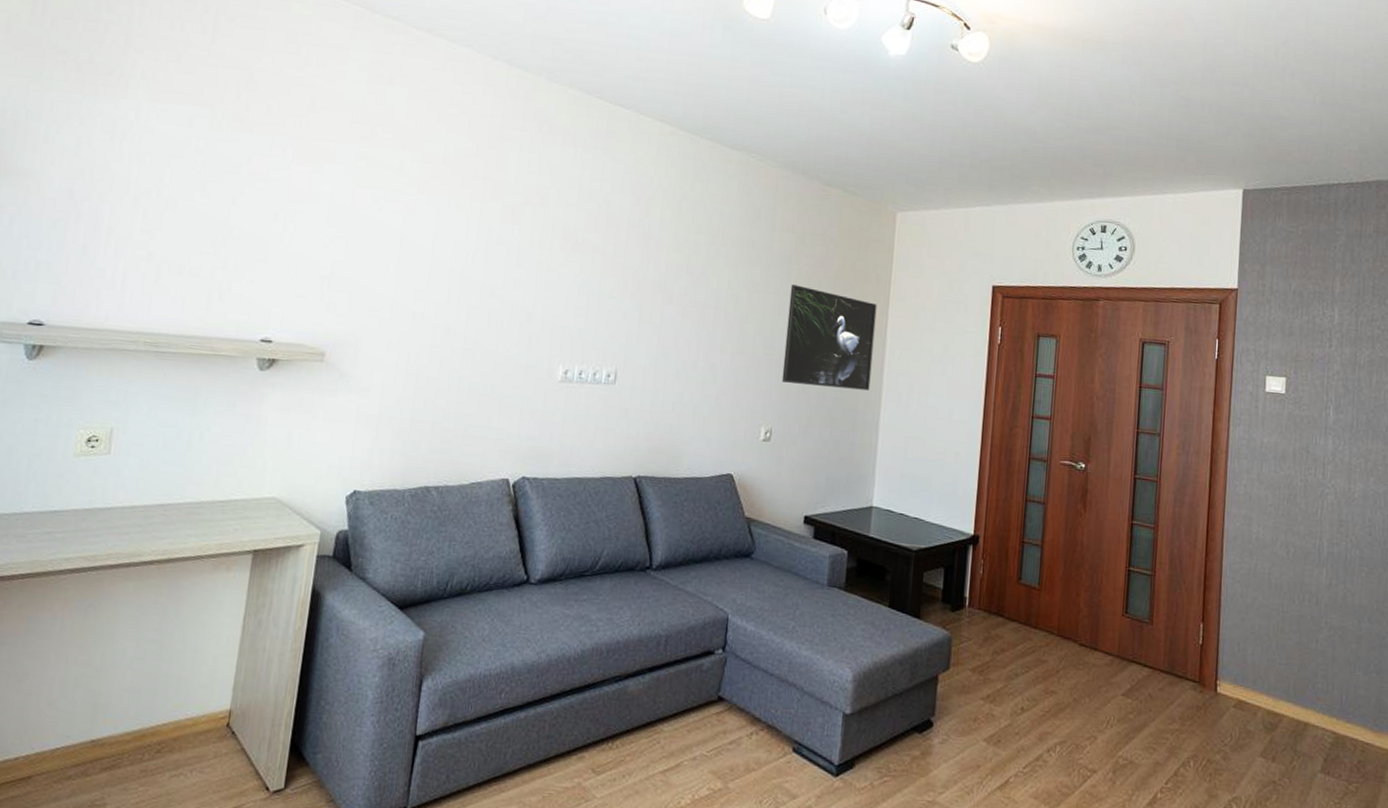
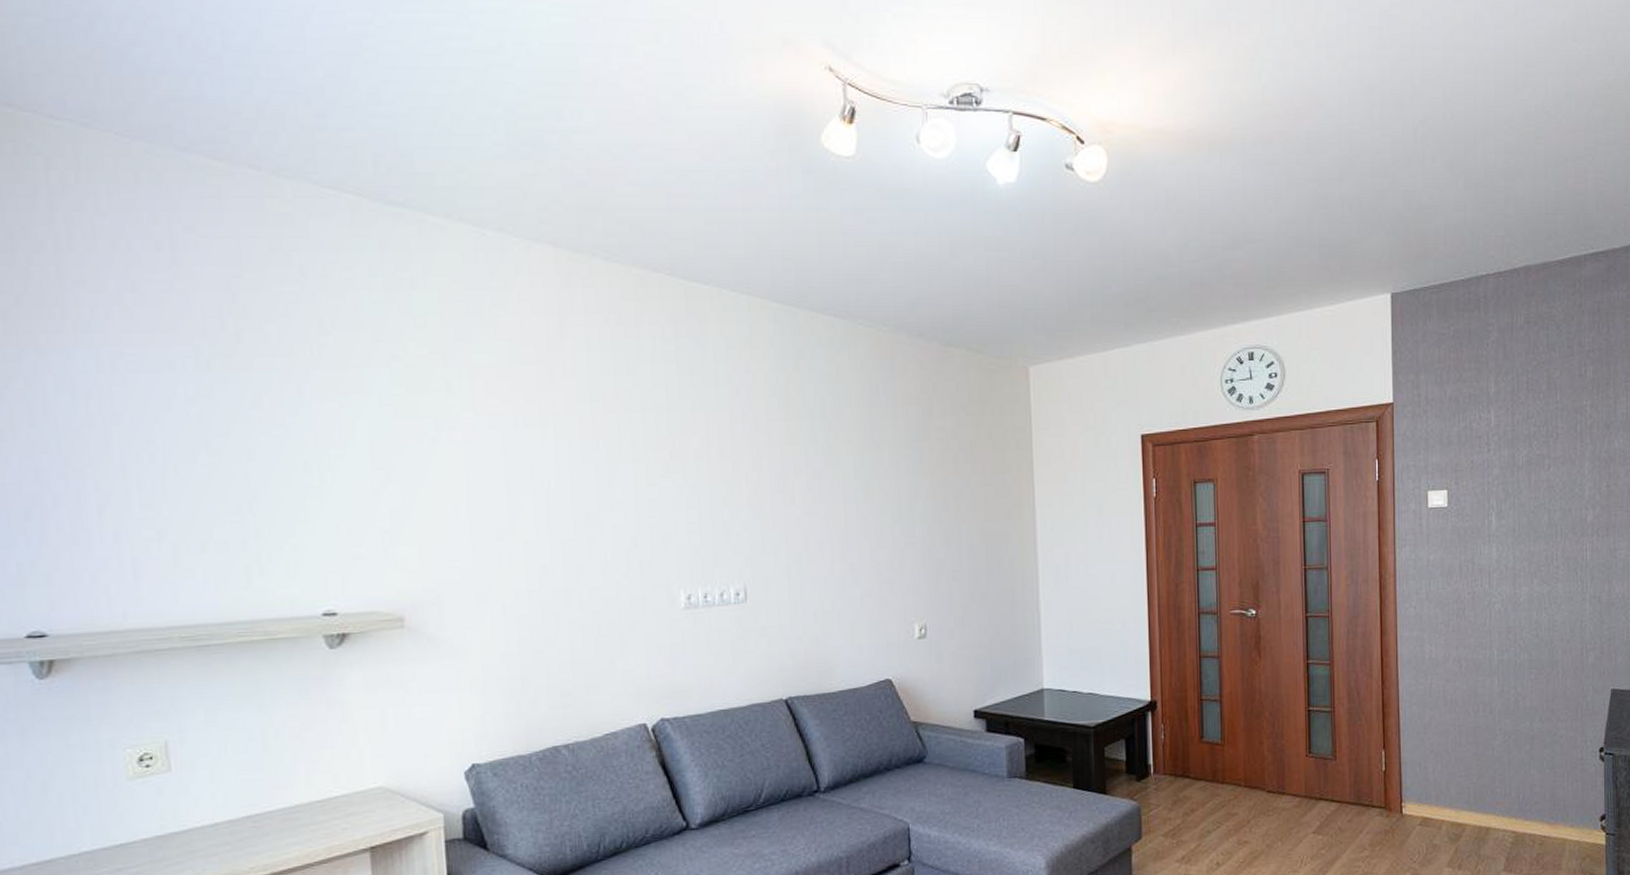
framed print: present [781,285,877,391] -> none [924,463,1025,572]

